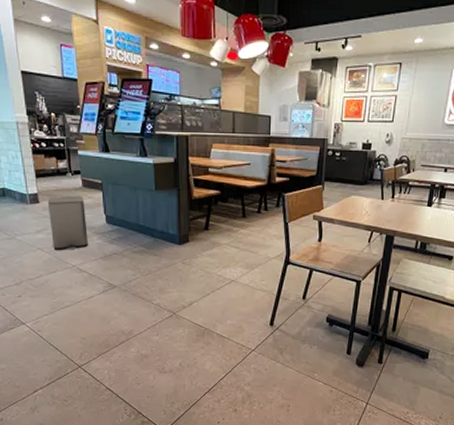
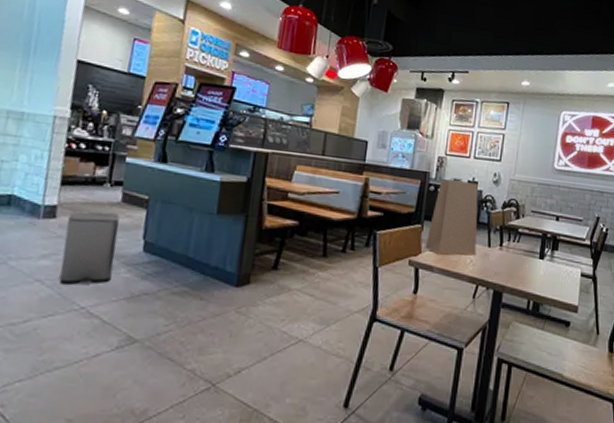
paper bag: none [326,144,373,210] -> present [425,179,479,256]

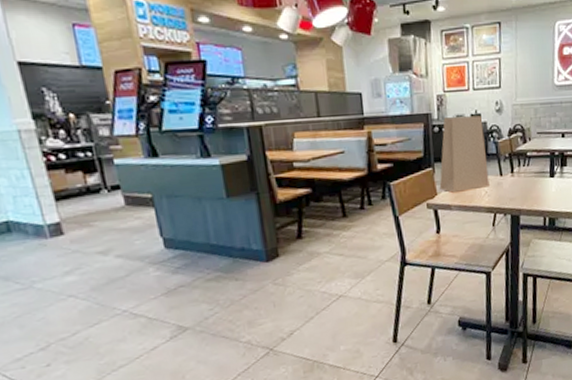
pedal bin: present [59,211,120,285] -> none [75,217,142,294]

